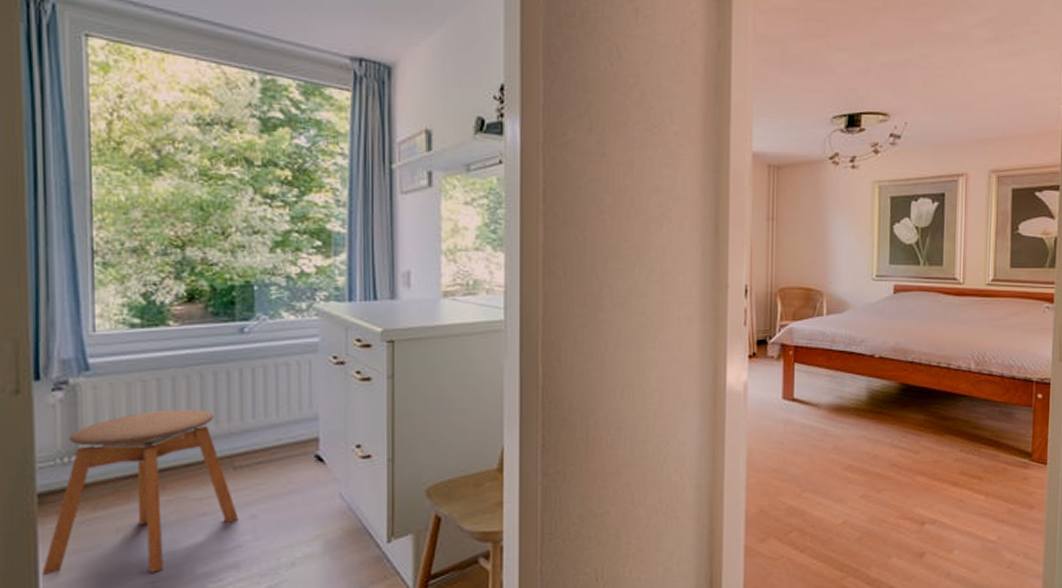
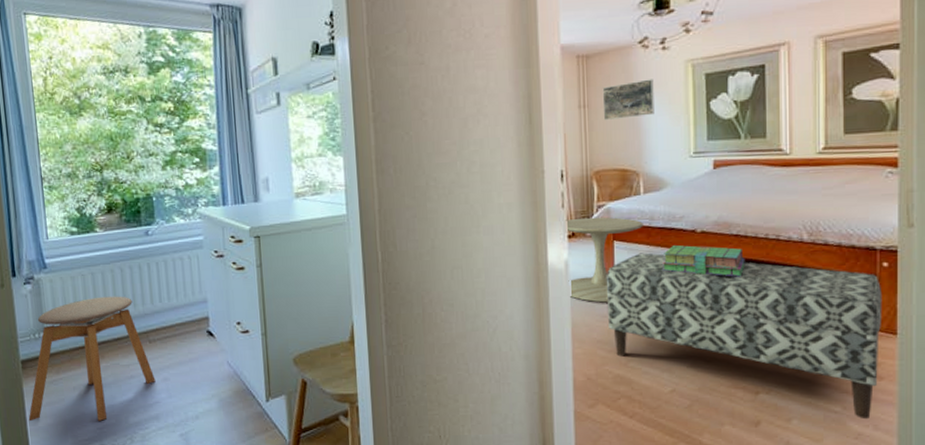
side table: none [746,337,824,429] -> present [565,217,643,303]
bench: none [784,377,1036,548] -> present [606,252,883,420]
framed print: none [791,196,842,236] -> present [602,79,654,121]
stack of books: none [841,369,918,405] -> present [663,244,745,277]

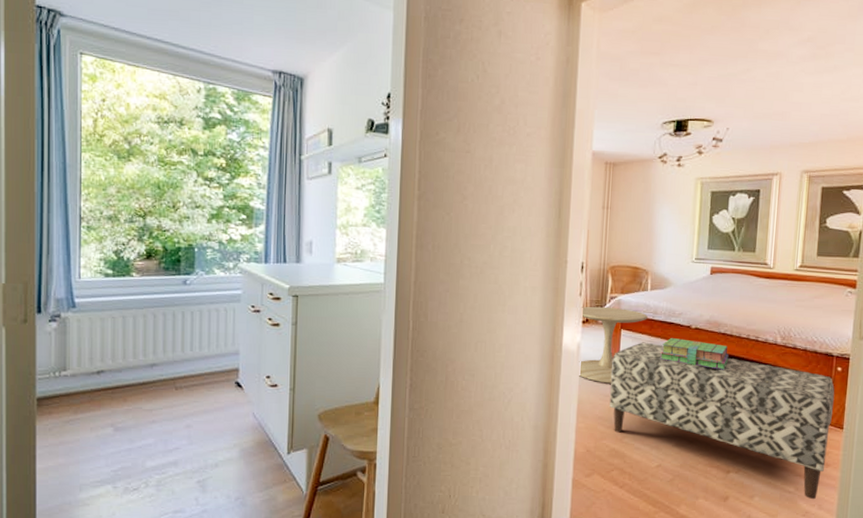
stool: present [28,296,156,422] -> none [38,340,178,463]
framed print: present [602,79,654,121] -> none [622,190,668,223]

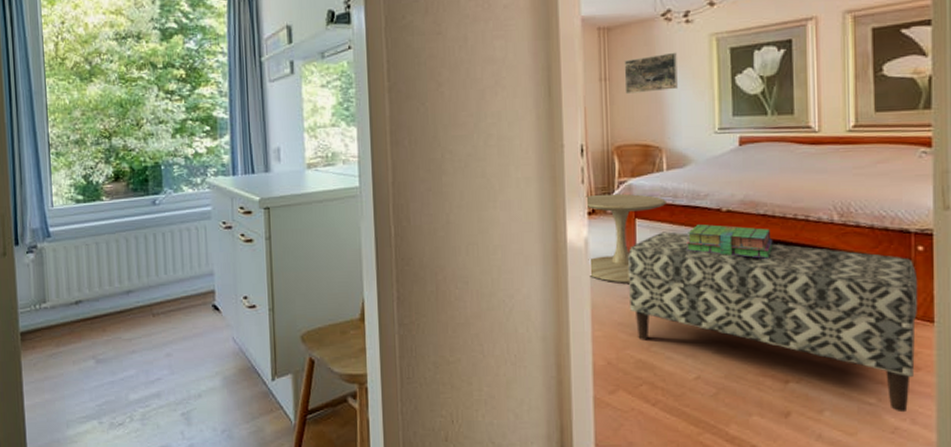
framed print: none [622,190,668,223] -> present [624,52,678,95]

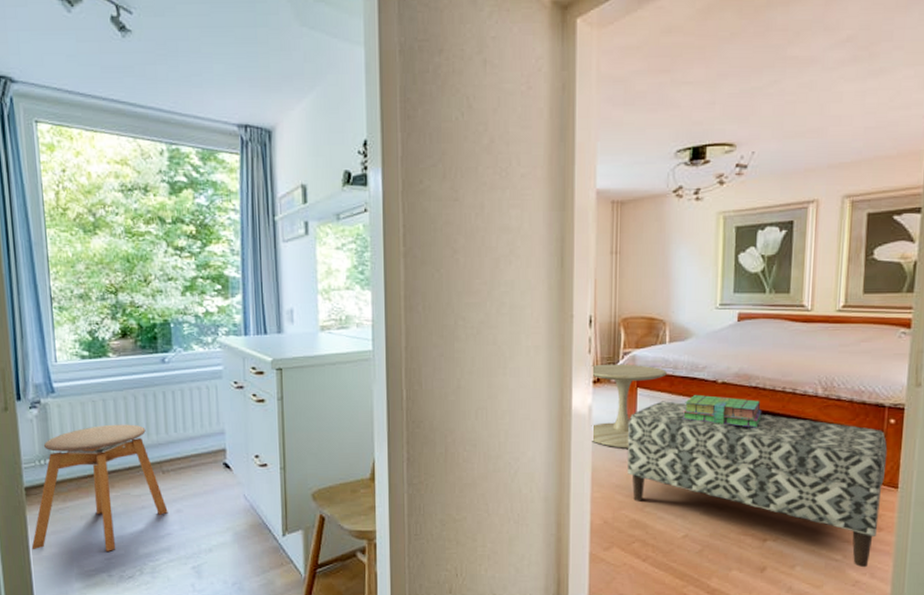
stool: none [25,267,158,397] -> present [31,424,168,551]
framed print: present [624,52,678,95] -> none [634,229,685,269]

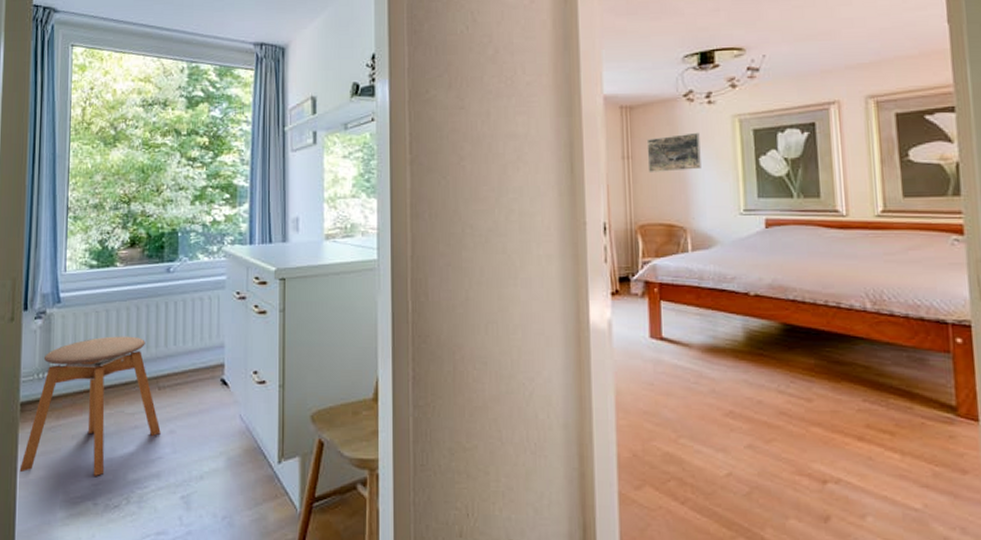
side table: present [591,364,667,449] -> none [608,274,692,369]
bench: present [627,401,888,568] -> none [652,315,962,521]
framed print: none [634,229,685,269] -> present [646,132,701,174]
stack of books: present [683,394,762,428] -> none [714,308,805,347]

